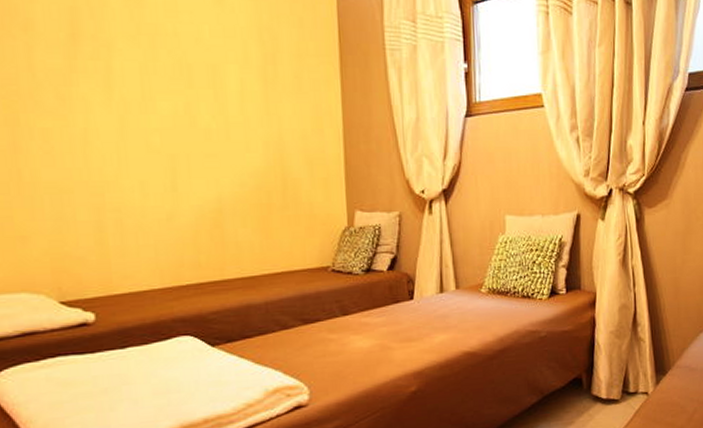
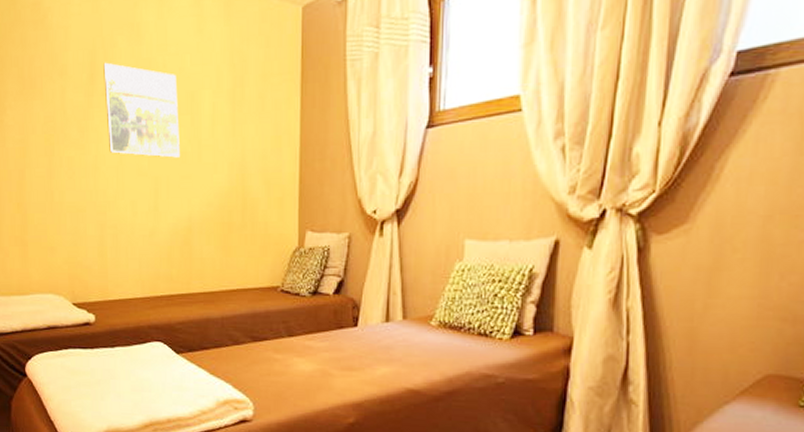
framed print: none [90,22,202,134] -> present [103,62,180,158]

